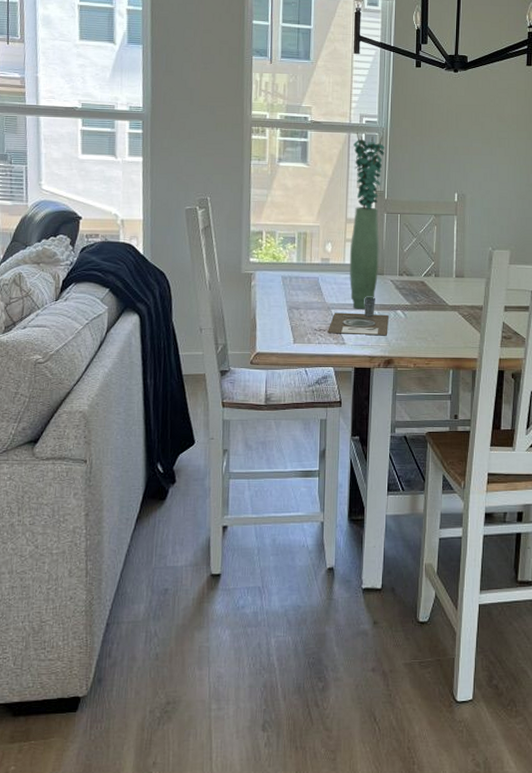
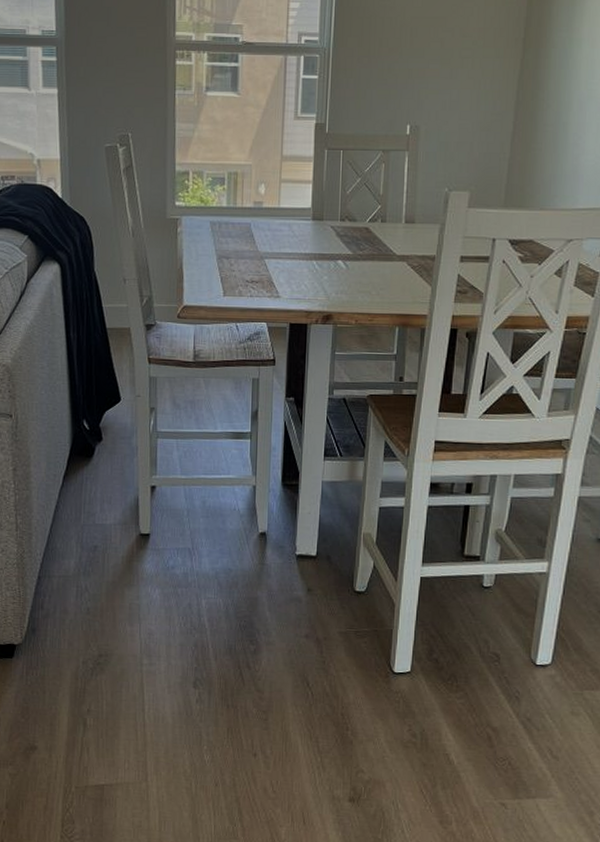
place setting: present [327,297,389,336] -> none [260,245,328,289]
vase: present [349,132,385,309] -> none [284,54,327,259]

